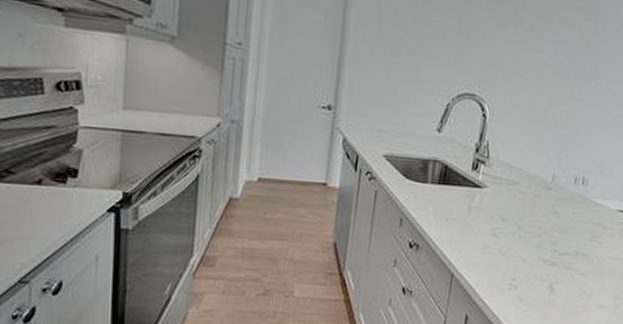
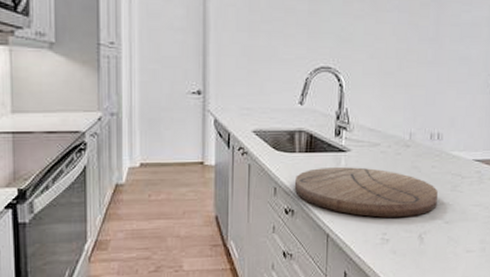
cutting board: none [422,202,576,264] -> present [295,167,438,218]

